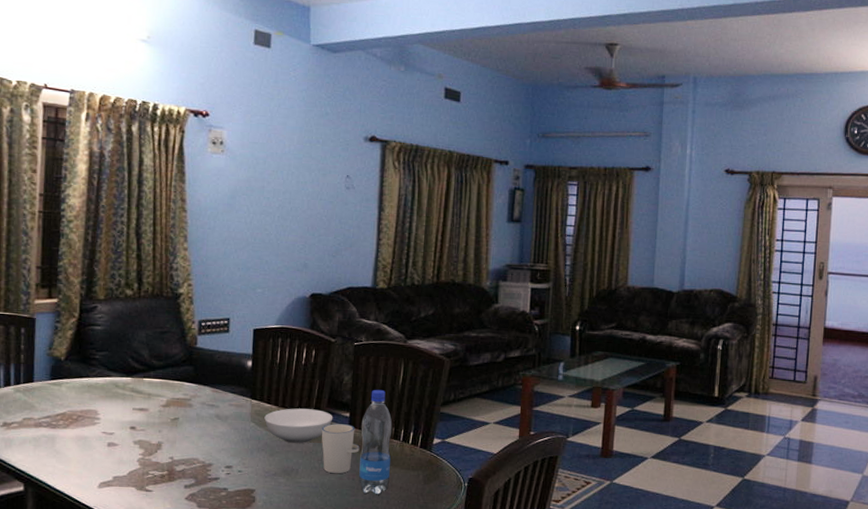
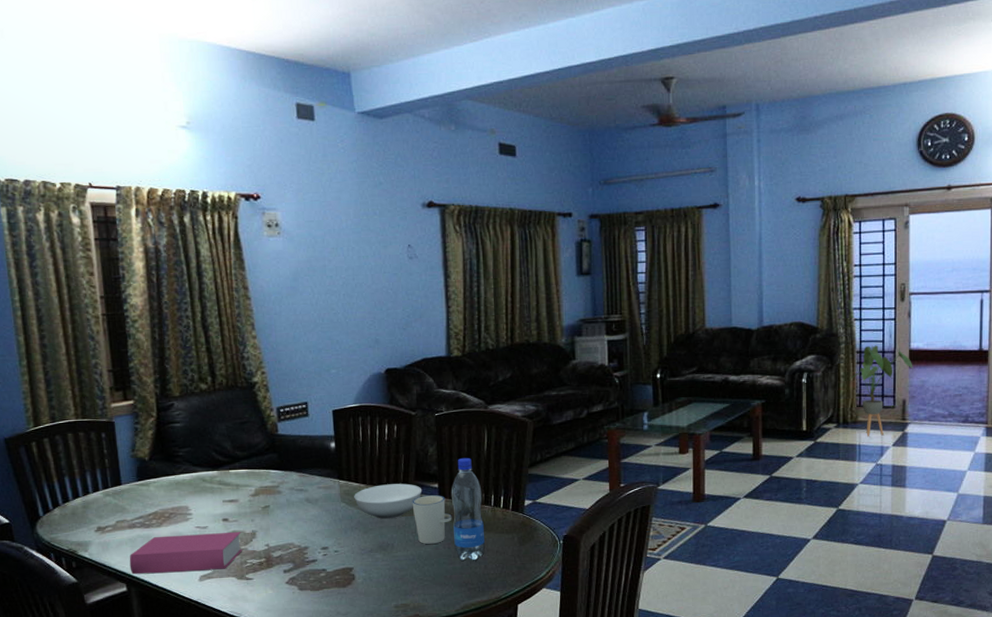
book: none [30,437,147,478] -> present [129,532,243,575]
house plant: none [764,319,827,410] -> present [849,345,913,436]

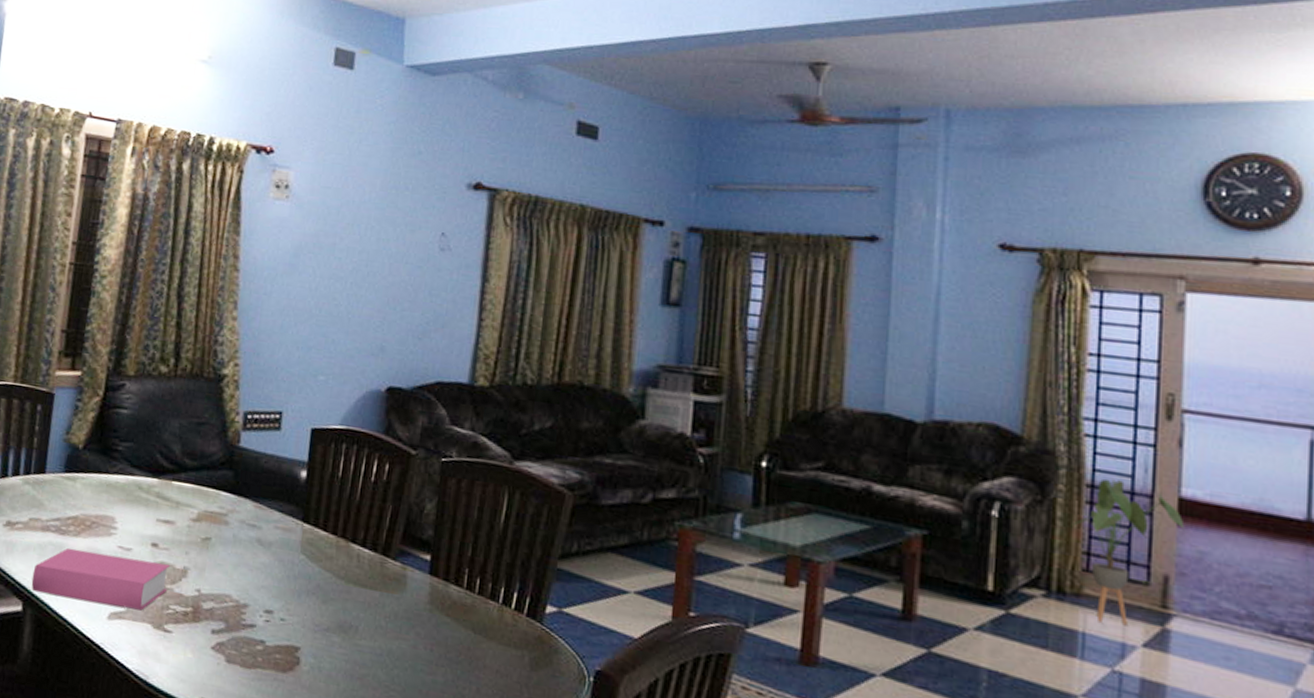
bowl: present [354,483,422,520] -> none [318,540,409,592]
cup: present [412,494,452,545] -> none [391,567,443,640]
bottle: present [451,457,485,561] -> none [439,526,489,678]

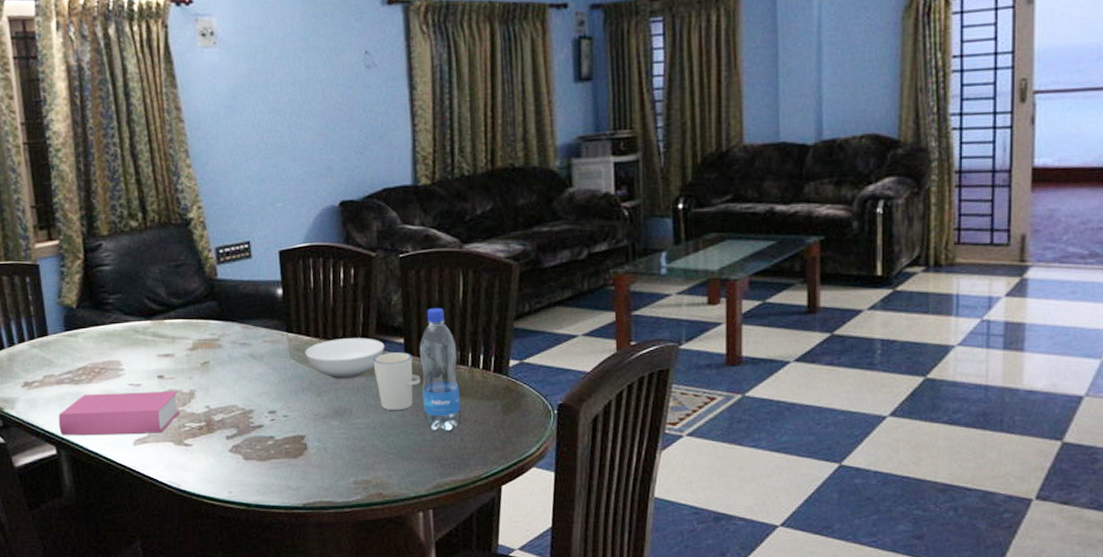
bowl: none [318,540,409,592] -> present [305,338,385,380]
cup: none [391,567,443,640] -> present [373,351,421,411]
bottle: none [439,526,489,678] -> present [419,307,461,432]
house plant: present [1071,478,1185,626] -> none [944,162,1038,283]

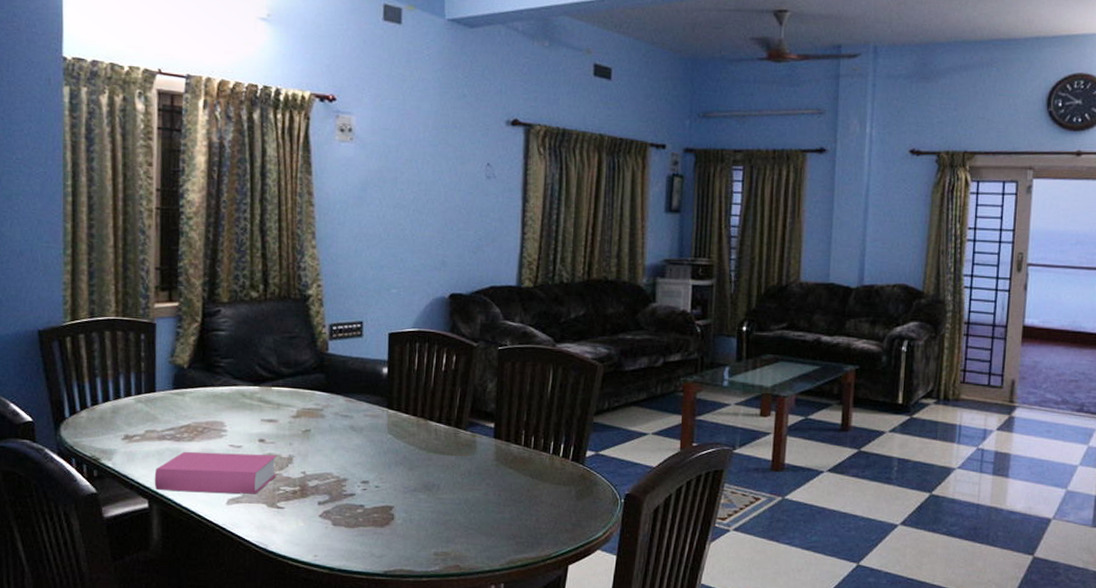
bowl: present [305,338,385,380] -> none [402,418,477,458]
cup: present [373,351,421,411] -> none [464,434,506,490]
bottle: present [419,307,461,432] -> none [505,397,541,513]

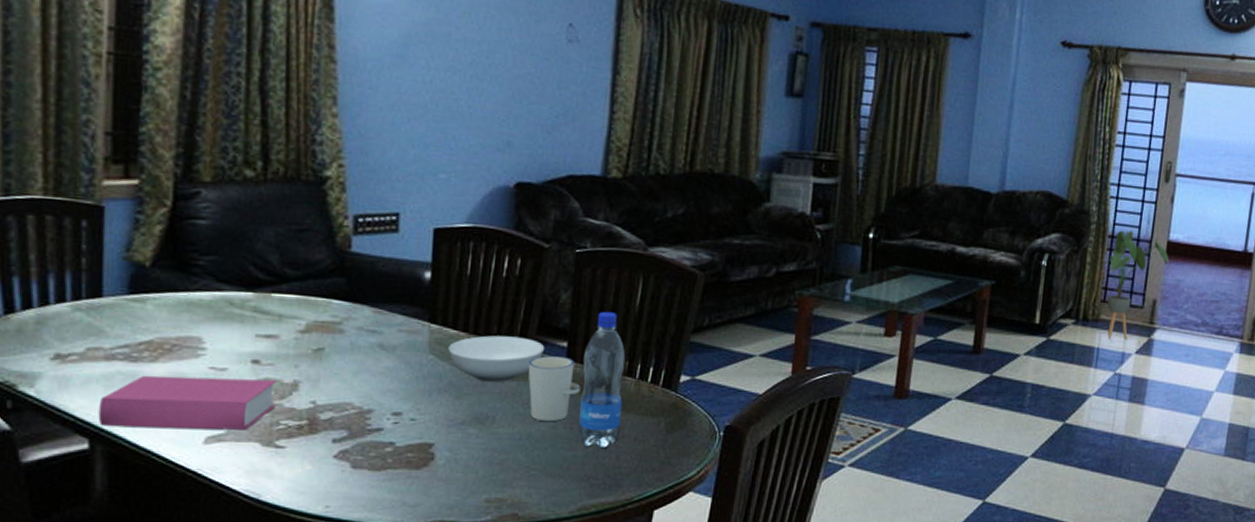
bowl: none [402,418,477,458] -> present [448,335,545,383]
cup: none [464,434,506,490] -> present [528,355,581,422]
bottle: none [505,397,541,513] -> present [579,311,626,449]
house plant: none [954,317,1026,418] -> present [1096,230,1170,340]

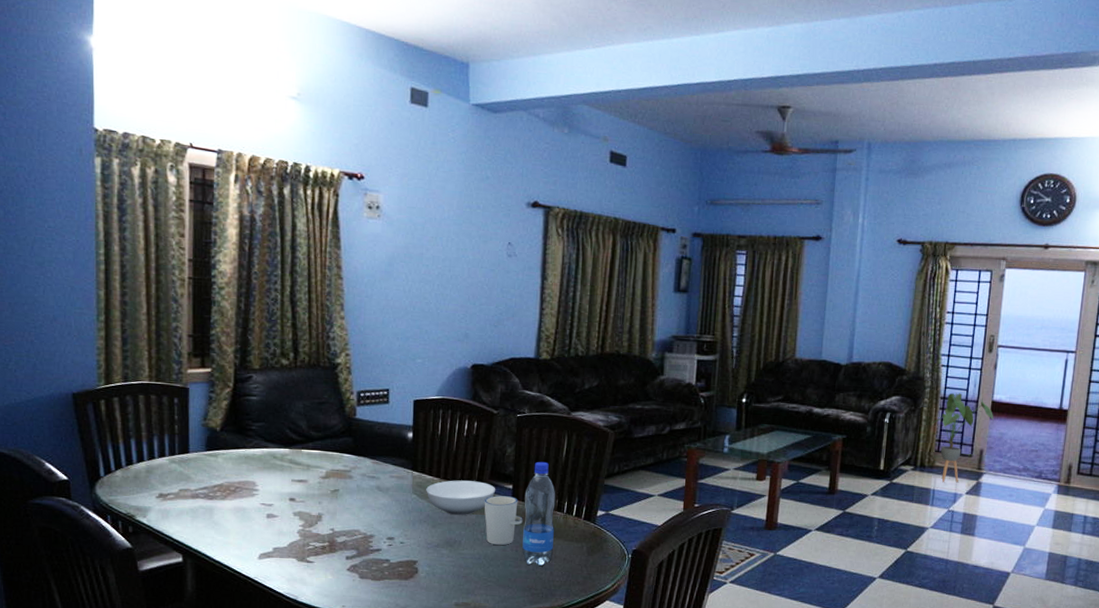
book: present [98,375,277,430] -> none [188,509,307,549]

